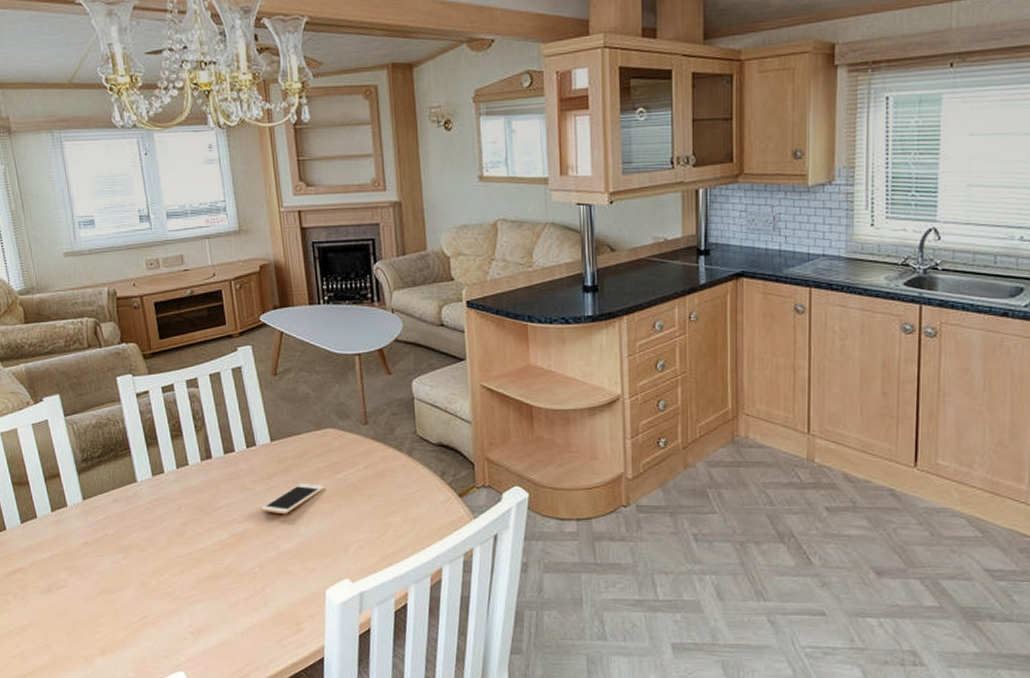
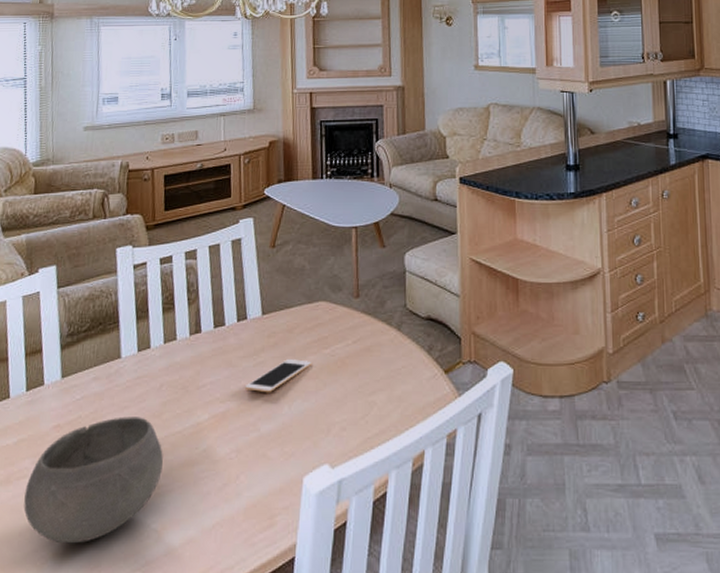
bowl: none [66,535,191,643] -> present [24,417,163,544]

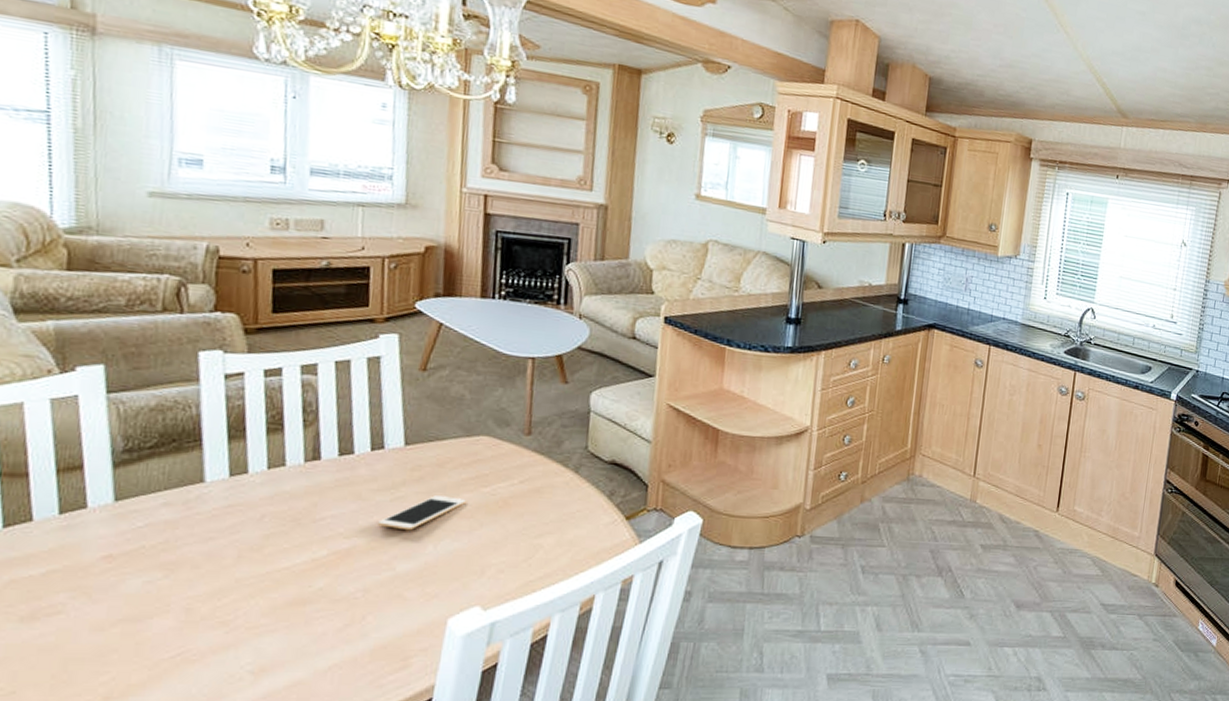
bowl: present [24,417,163,544] -> none [58,549,264,687]

